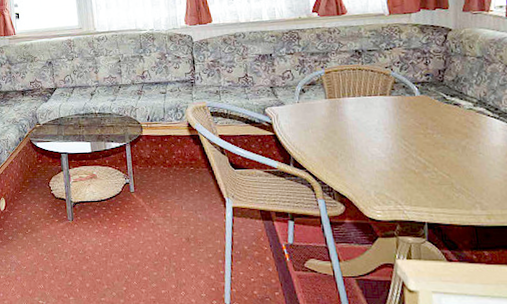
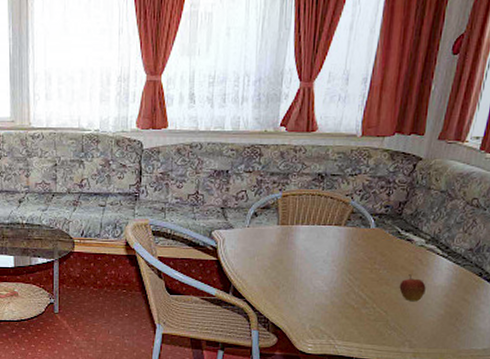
fruit: none [456,137,485,164] -> present [399,274,426,302]

